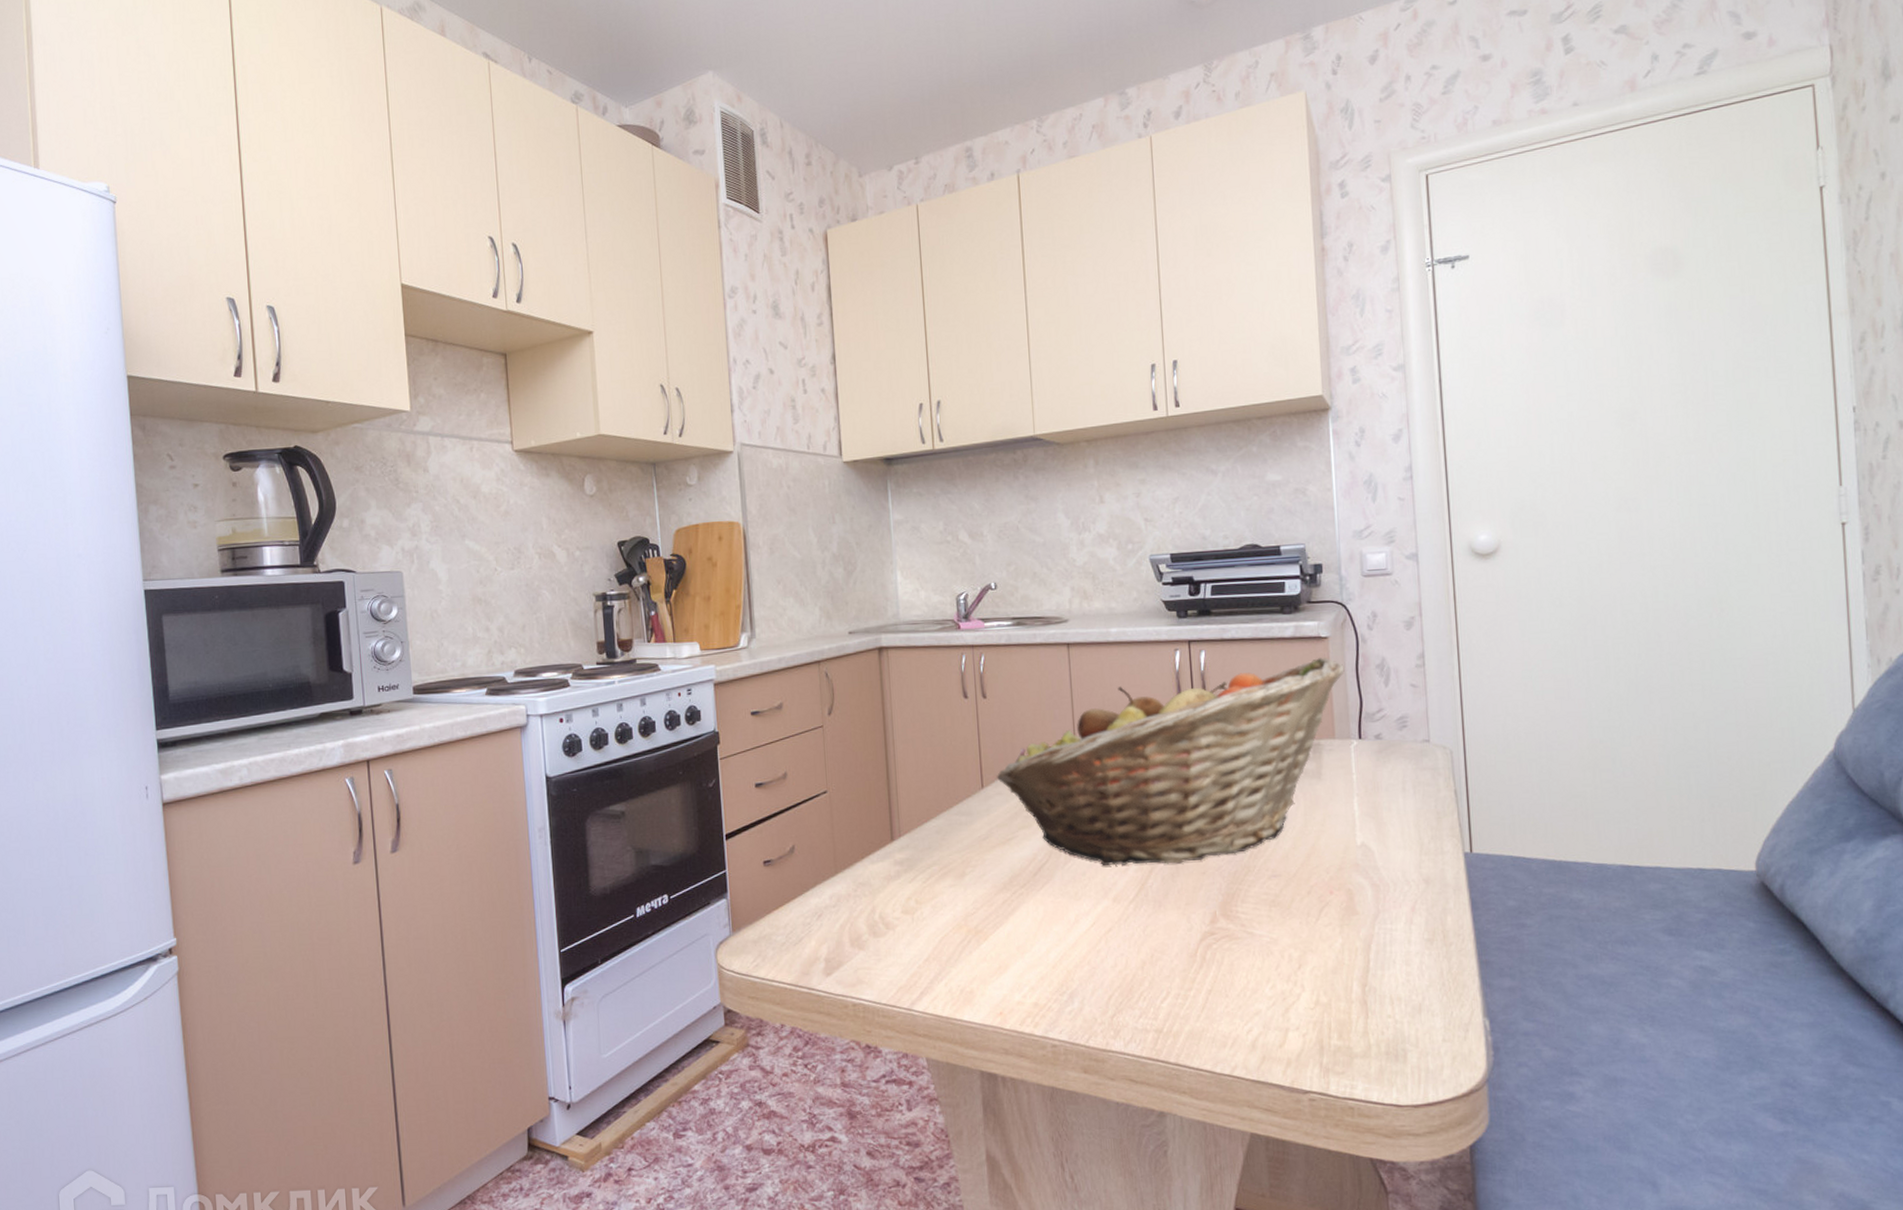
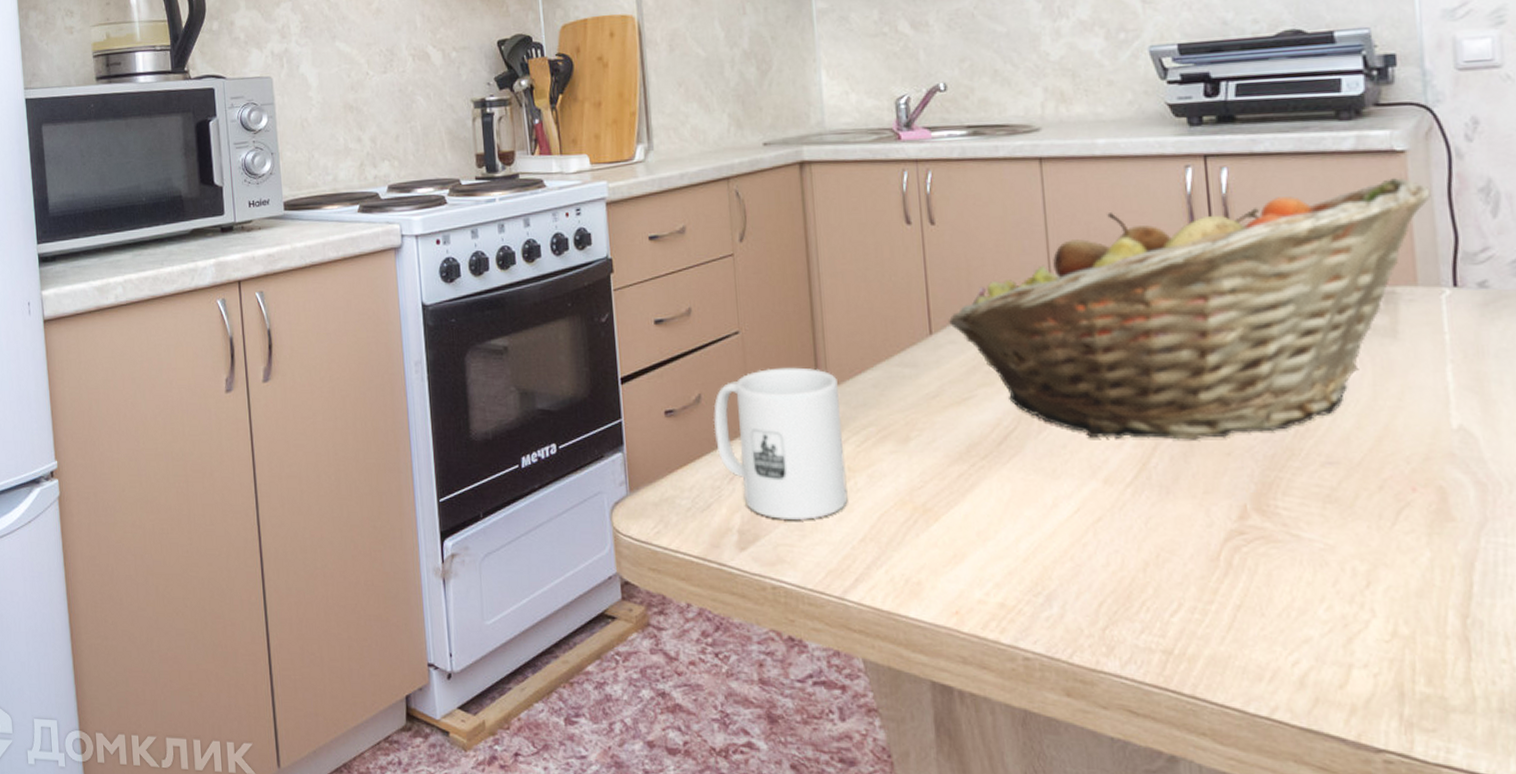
mug: none [804,819,915,948] -> present [713,367,848,521]

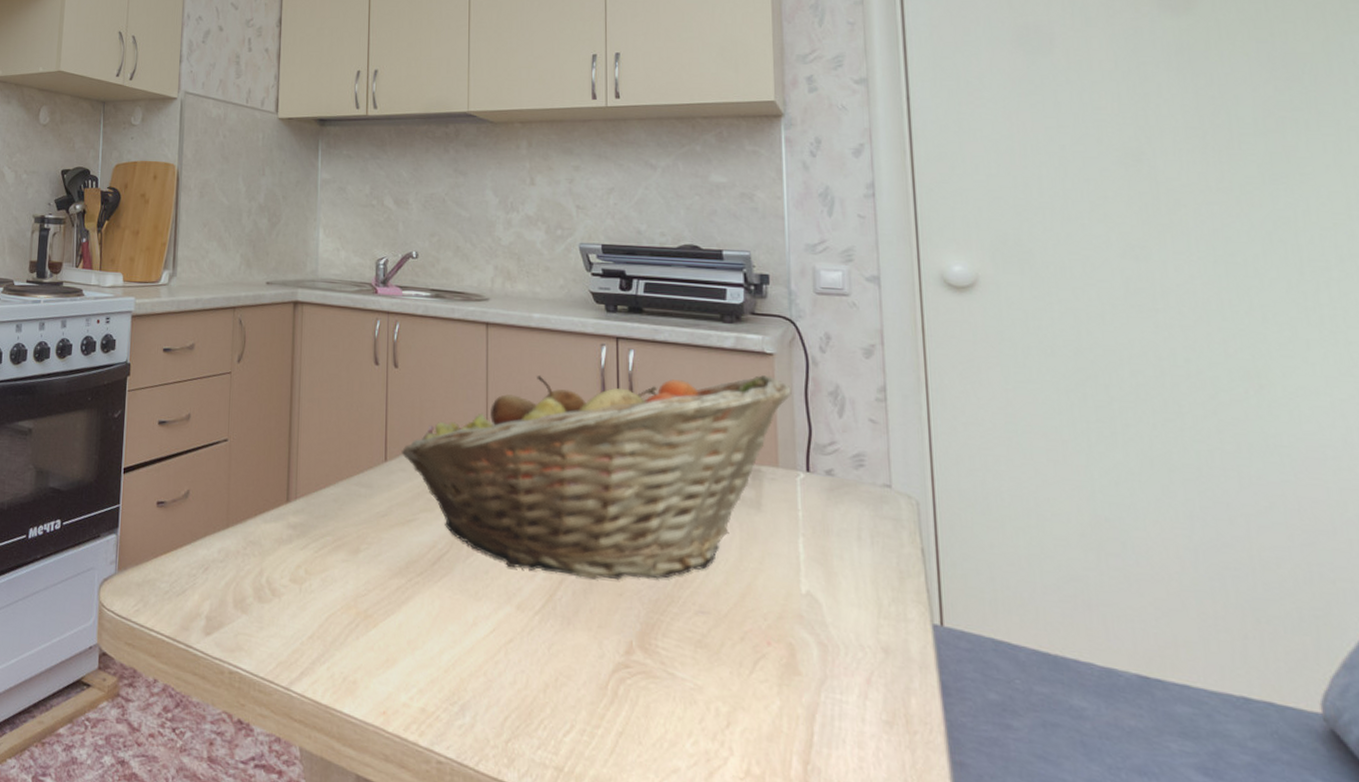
mug: present [713,367,848,521] -> none [196,474,305,614]

